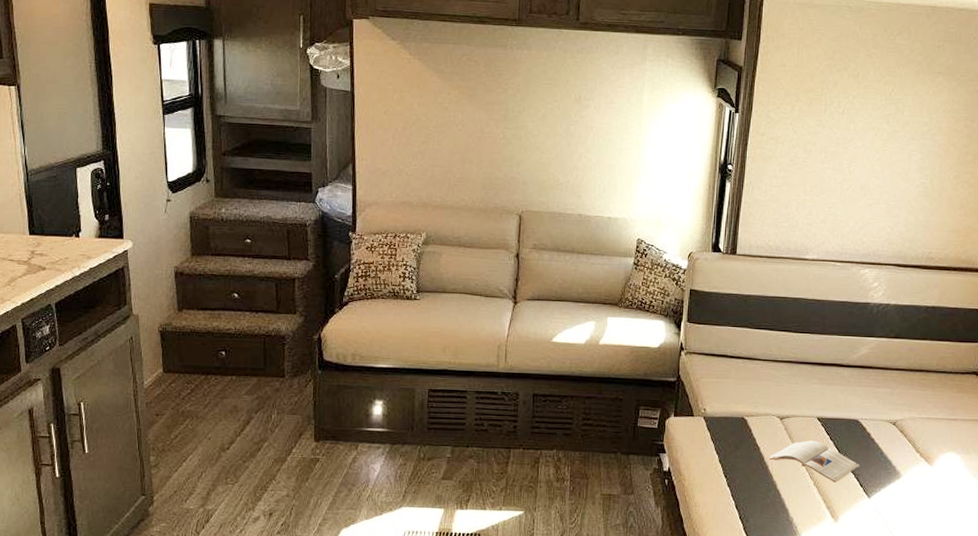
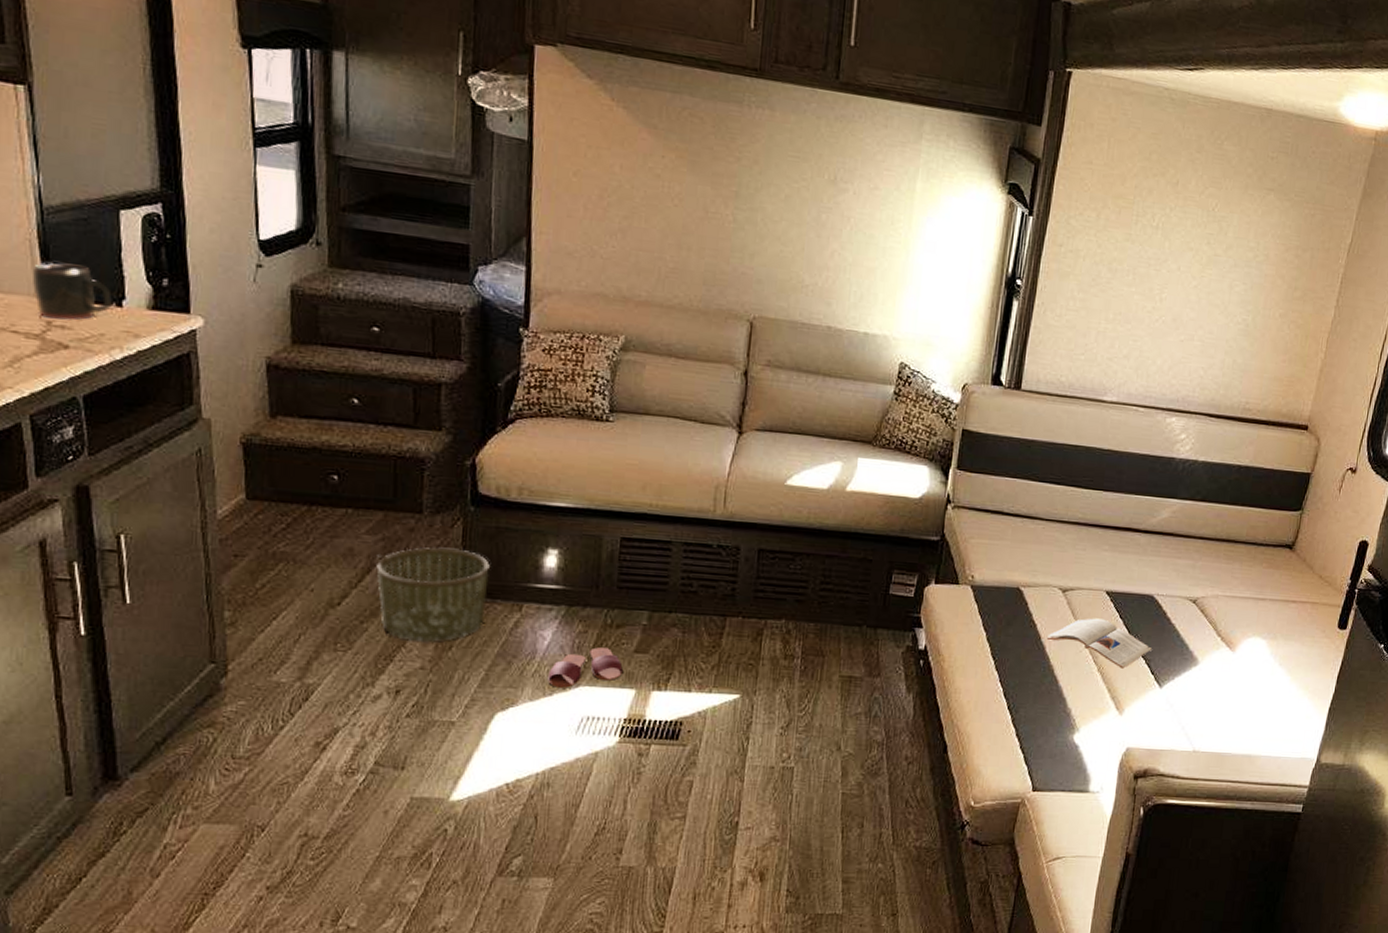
mug: none [21,209,72,249] -> present [31,262,112,320]
basket: none [253,402,335,476] -> present [376,547,491,644]
slippers: none [378,476,434,509] -> present [548,647,623,688]

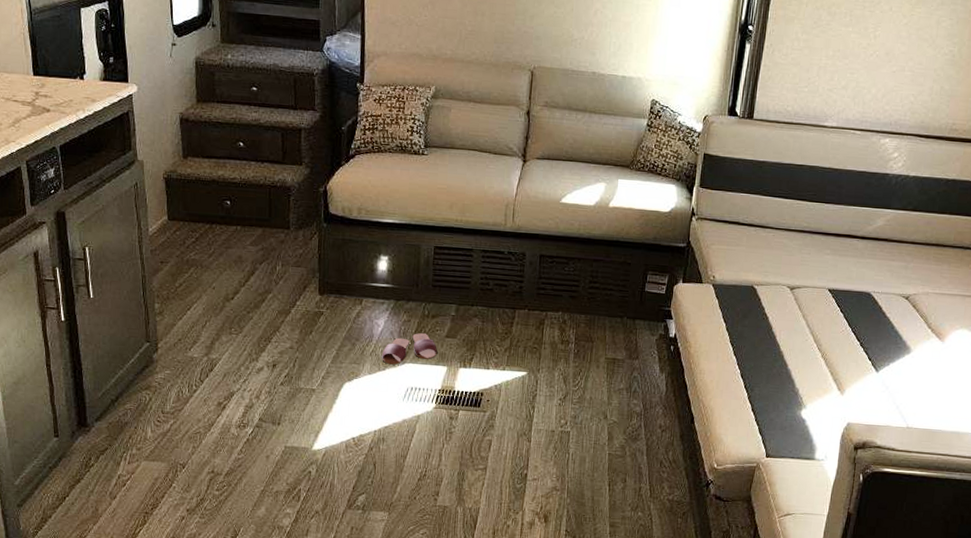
mug: present [31,262,112,320] -> none [25,49,77,91]
basket: present [376,547,491,644] -> none [258,255,339,329]
magazine: present [1047,618,1152,669] -> none [778,312,869,355]

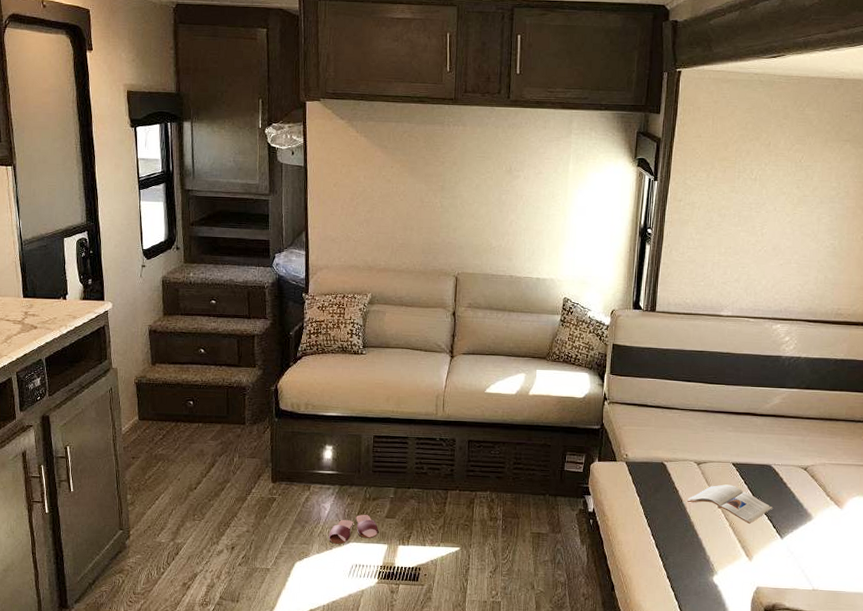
magazine: none [778,312,869,355] -> present [687,484,772,524]

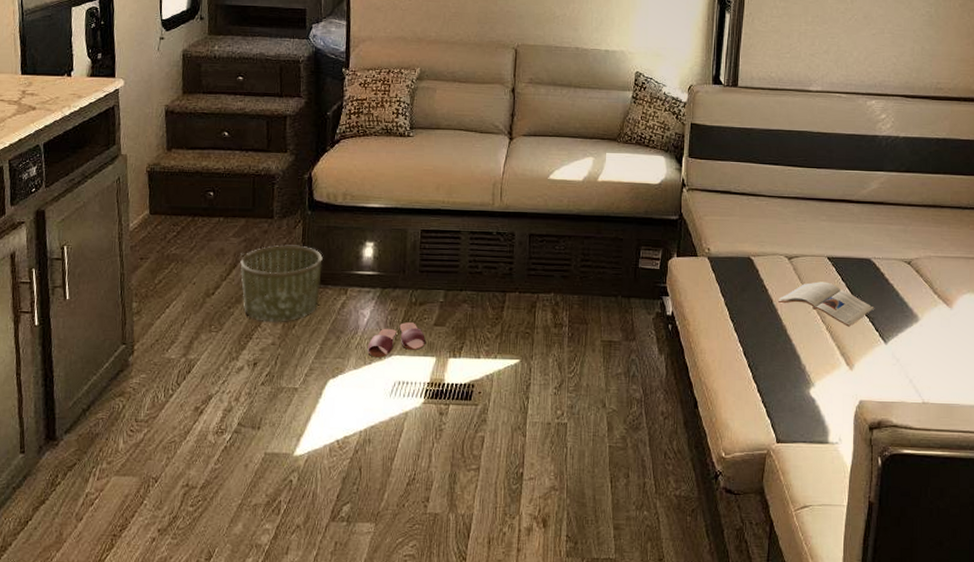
basket: none [218,447,290,514] -> present [240,245,324,323]

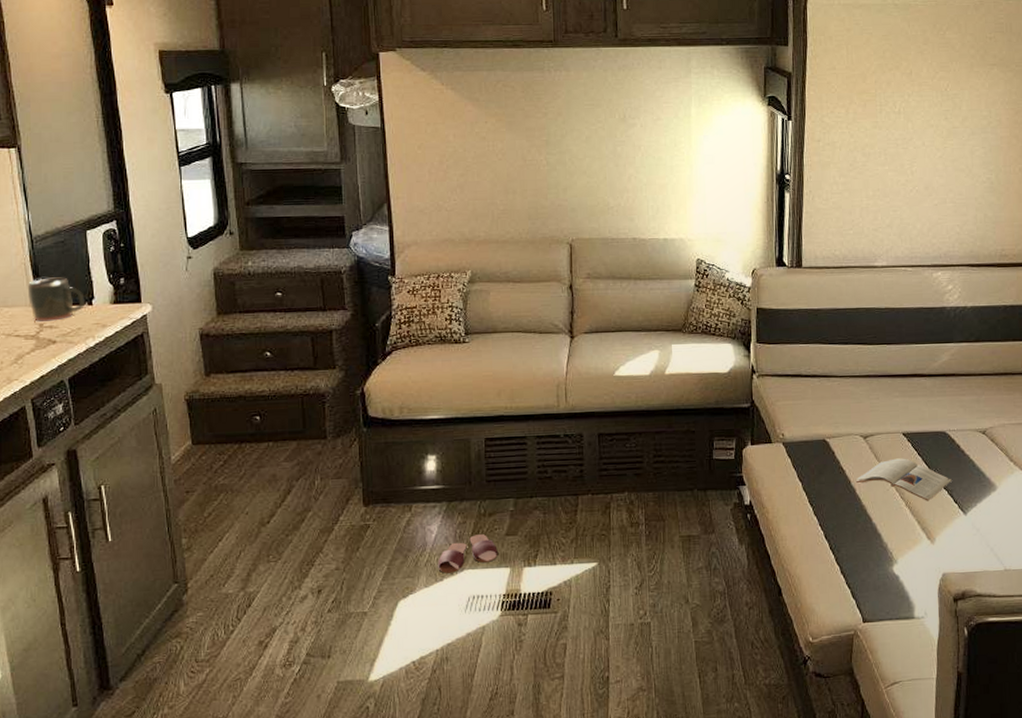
mug: none [14,48,64,89] -> present [27,277,85,321]
basket: present [240,245,324,323] -> none [294,464,384,548]

